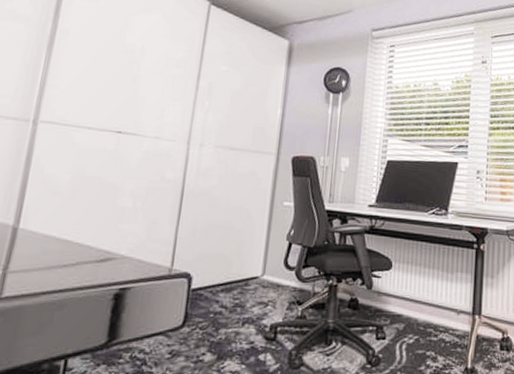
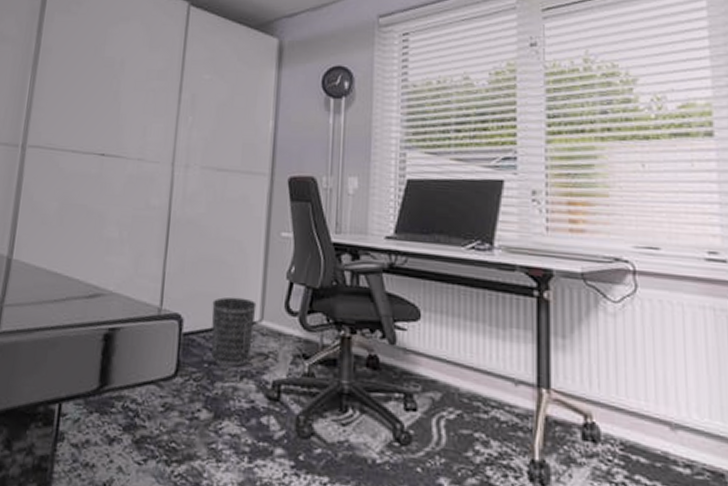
wastebasket: none [217,256,260,316] -> present [211,297,257,368]

